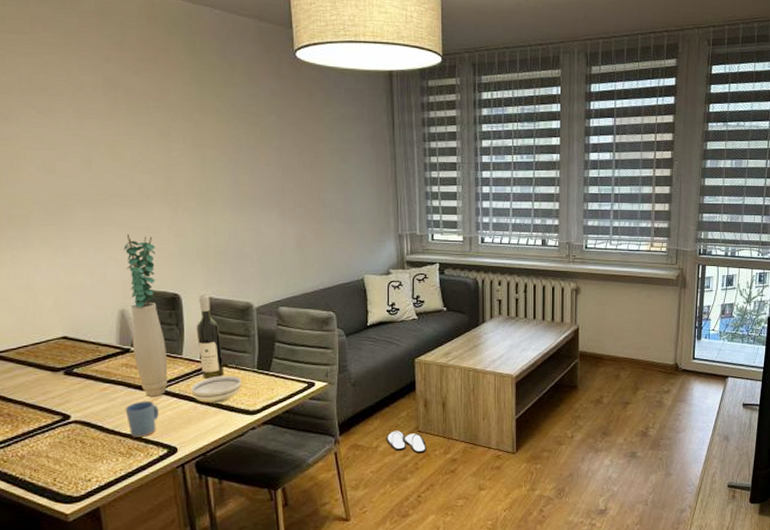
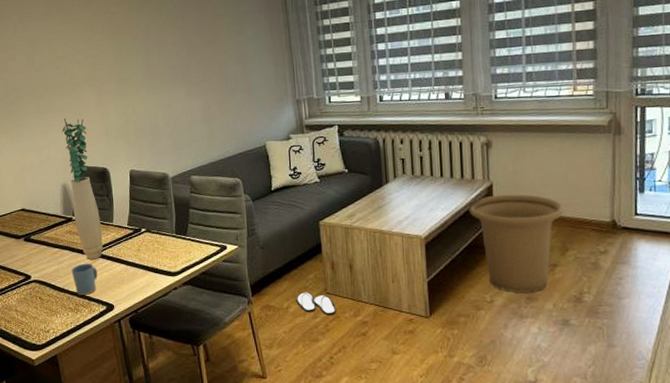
bowl: present [190,375,242,404] -> none [121,240,164,266]
bottle: present [196,295,225,379] -> none [123,167,148,244]
basket: none [557,337,638,429] -> present [468,194,565,294]

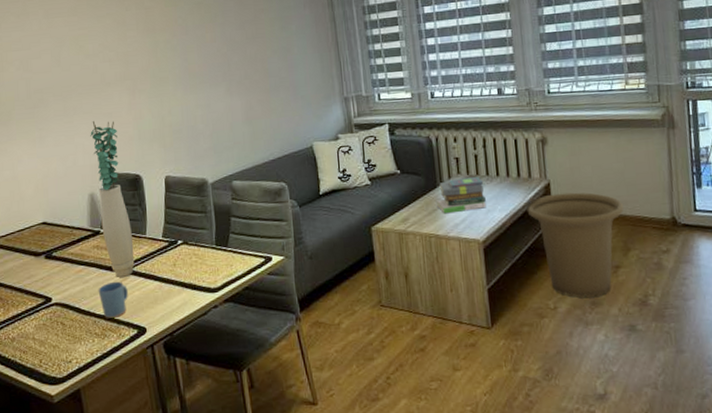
slippers: present [296,292,337,316] -> none [348,305,392,331]
books: none [382,177,429,211] -> present [437,177,486,214]

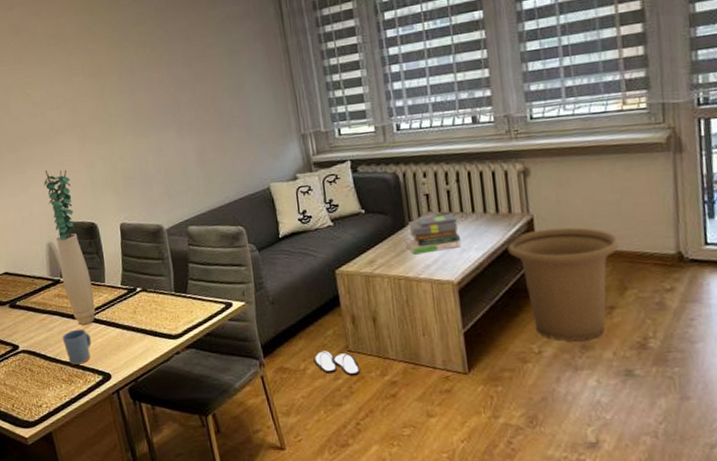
slippers: none [348,305,392,331] -> present [313,350,361,376]

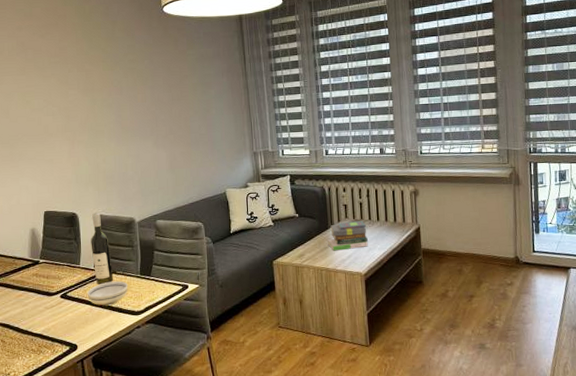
vase: present [44,169,96,326] -> none [33,166,69,302]
mug: present [62,329,92,365] -> none [36,304,62,337]
bottle: none [113,221,145,305] -> present [91,212,114,285]
bowl: none [116,299,163,329] -> present [87,281,129,306]
slippers: present [313,350,361,376] -> none [251,326,288,348]
basket: present [506,227,621,342] -> none [400,235,478,322]

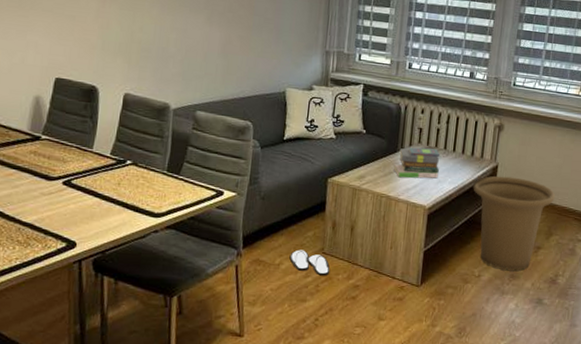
bowl: present [87,281,129,306] -> none [97,174,151,202]
bottle: present [91,212,114,285] -> none [109,90,134,177]
slippers: none [251,326,288,348] -> present [289,249,330,276]
basket: none [400,235,478,322] -> present [473,176,556,272]

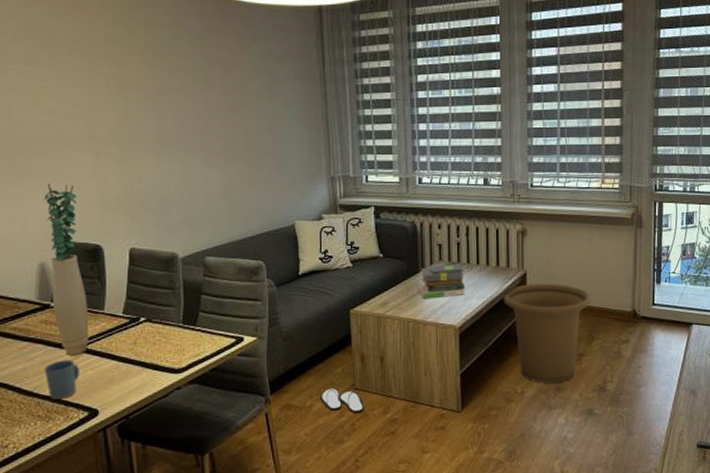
mug: none [27,191,63,228] -> present [44,359,79,399]
vase: none [43,21,78,189] -> present [44,184,89,357]

